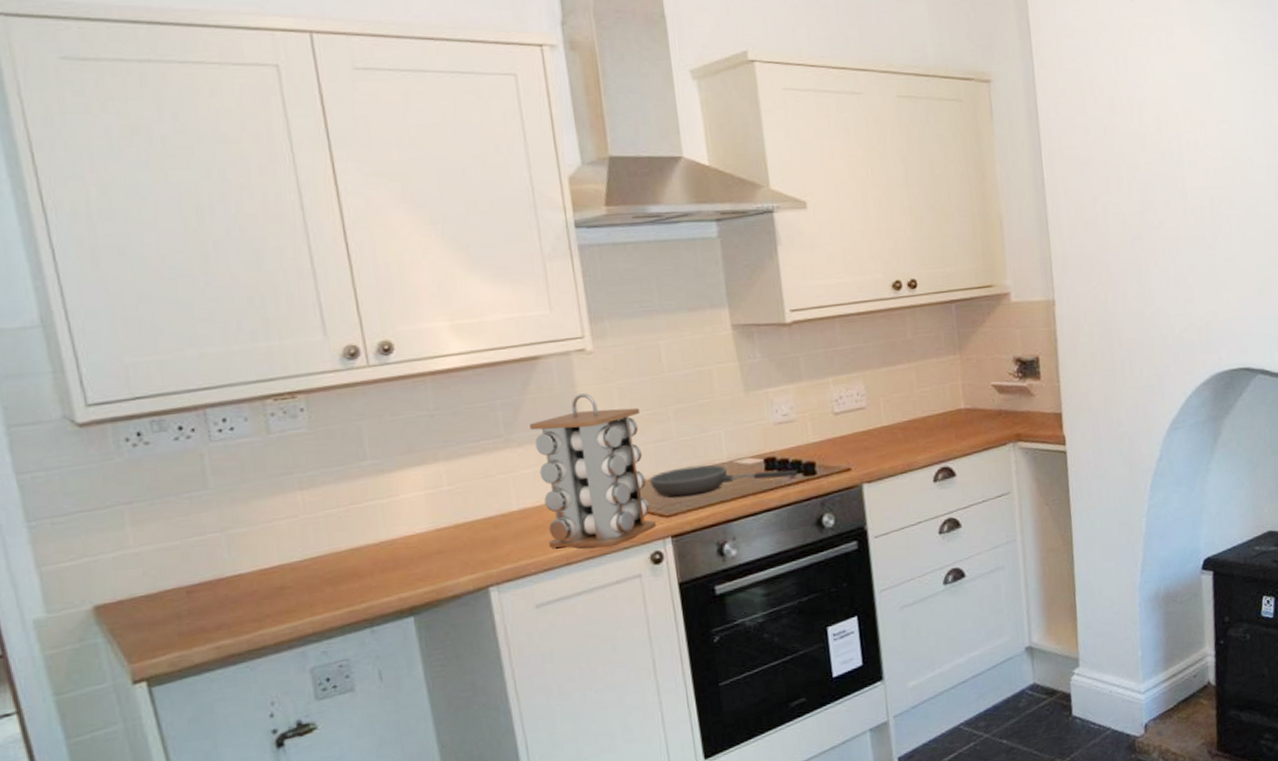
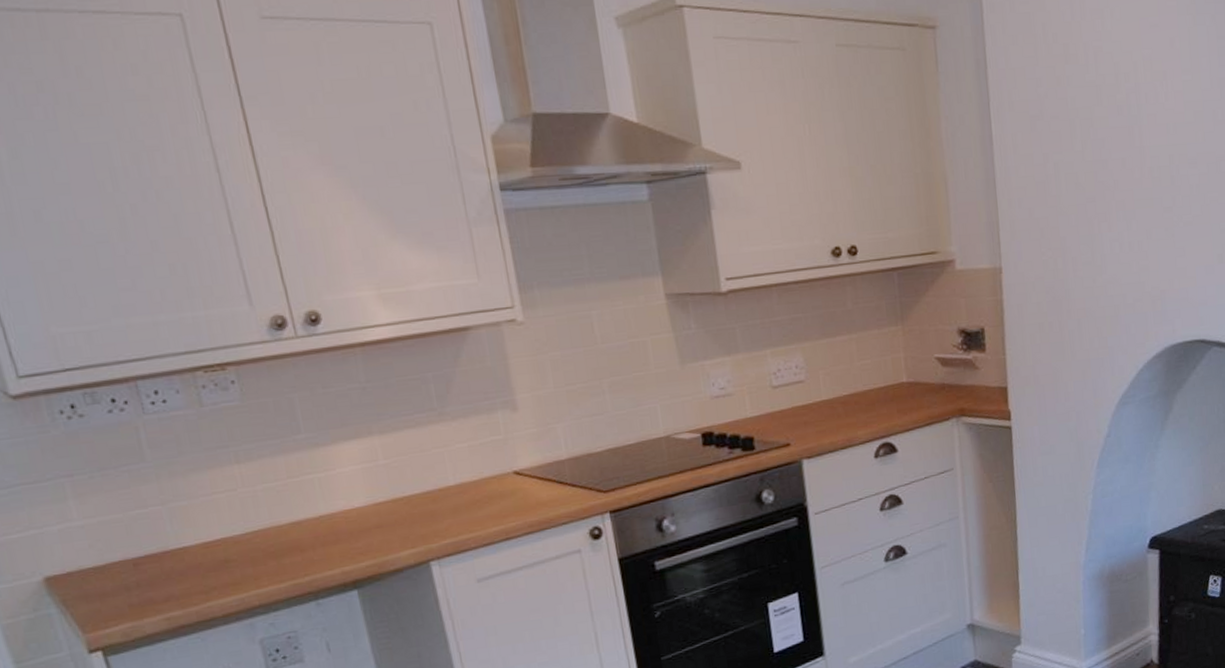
spice rack: present [530,393,657,550] -> none [463,365,595,525]
frying pan: present [649,464,798,498] -> none [585,439,736,473]

